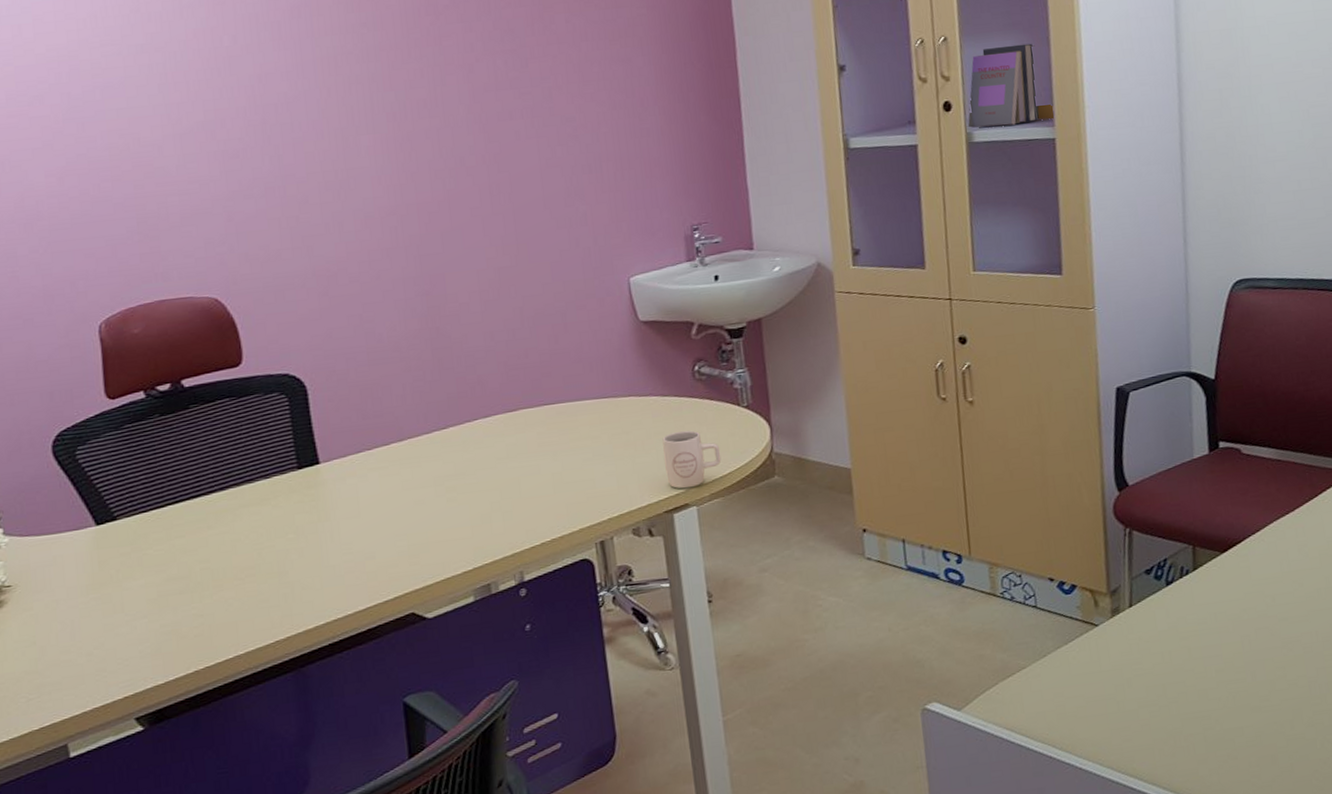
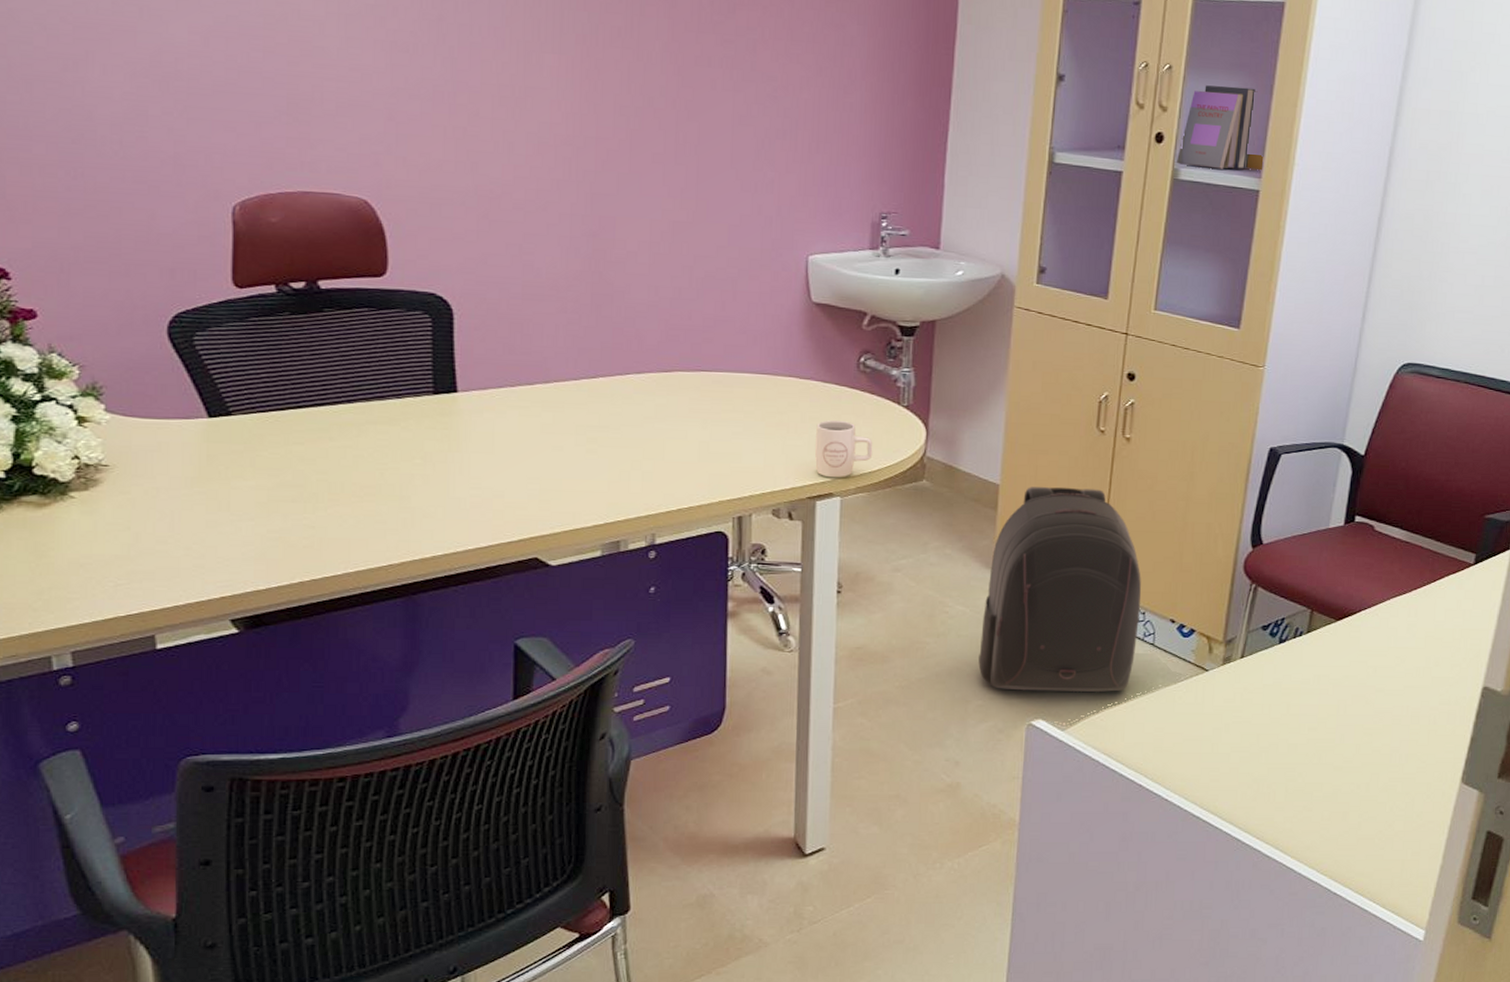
backpack: none [856,457,1020,676] -> present [978,487,1142,692]

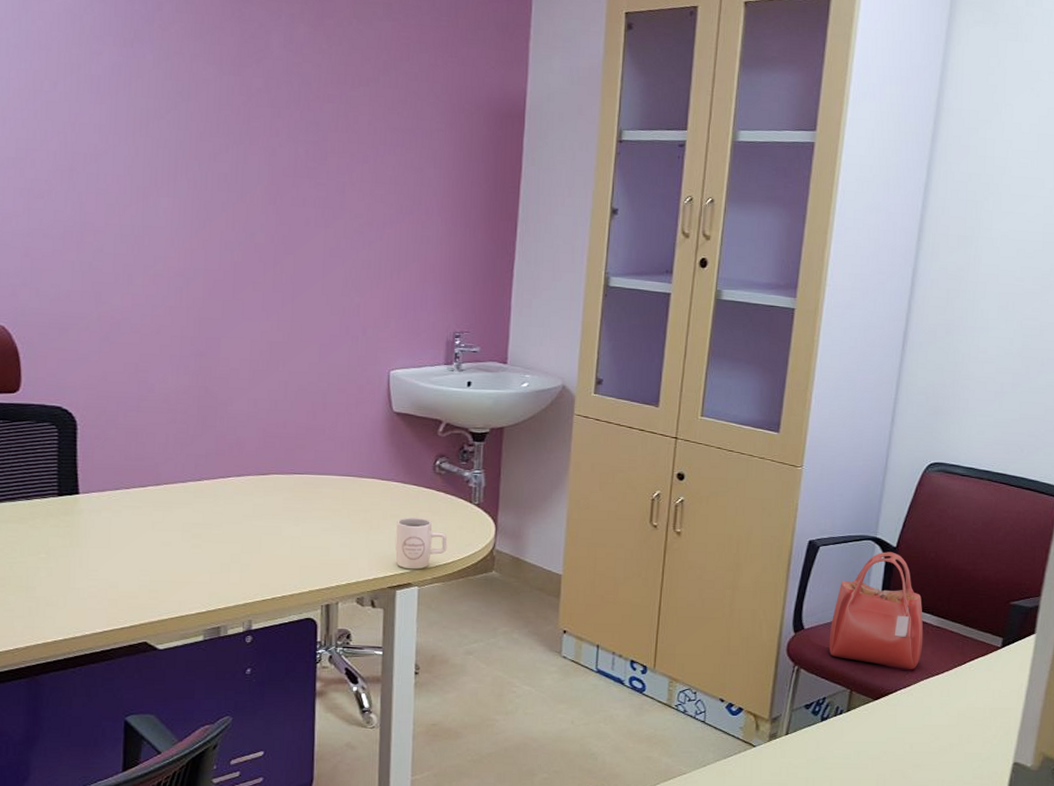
backpack: present [978,487,1142,692] -> none [543,577,693,766]
books: present [1177,85,1264,171] -> none [720,216,799,291]
handbag: none [1289,460,1391,588] -> present [829,552,924,669]

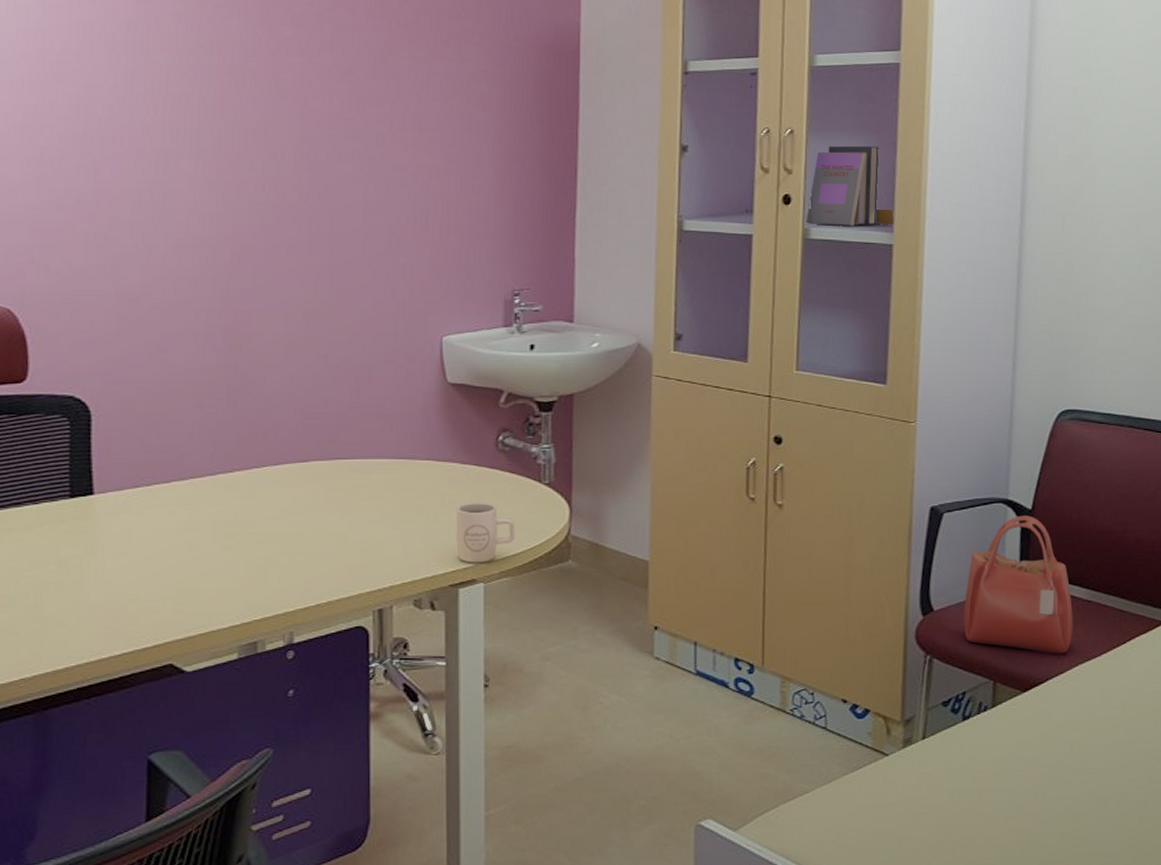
books: none [720,216,799,291] -> present [806,145,896,226]

